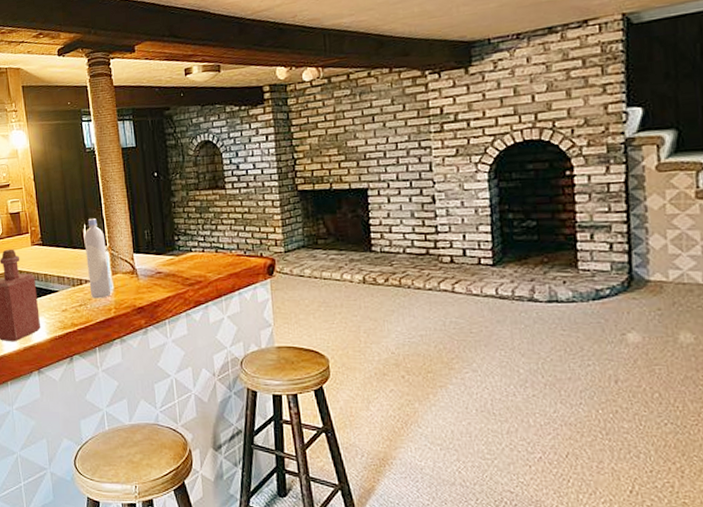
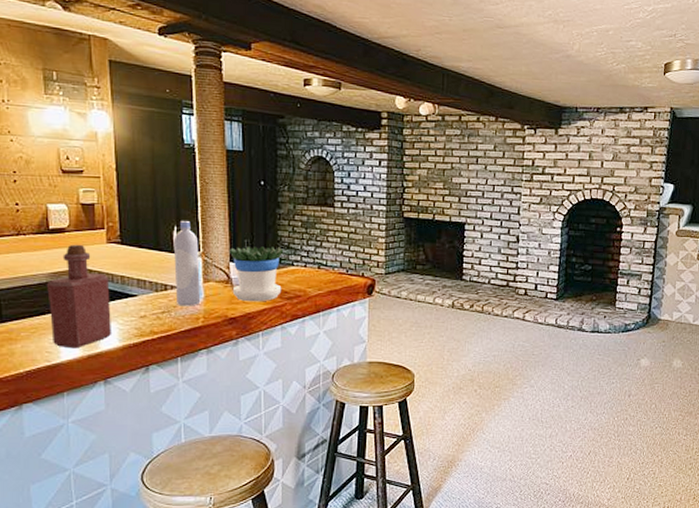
flowerpot: none [131,234,183,291] -> present [228,246,283,302]

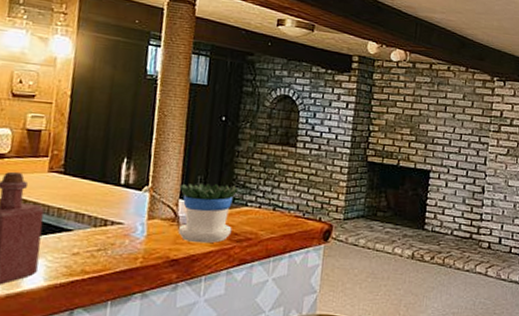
bottle: present [173,221,201,306] -> none [115,153,149,245]

